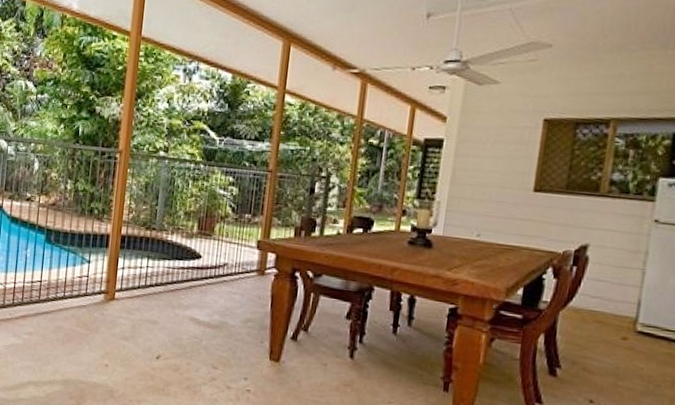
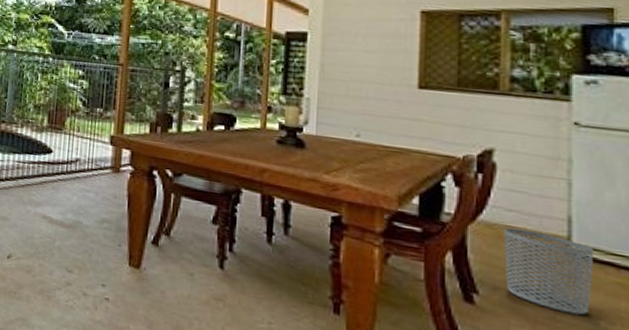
waste bin: none [583,311,654,381] -> present [504,227,595,316]

